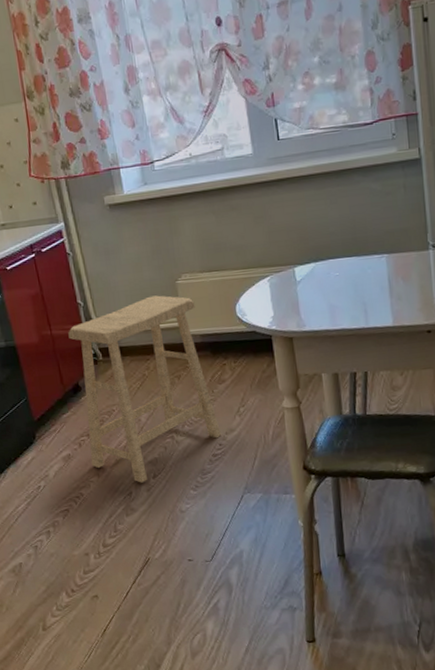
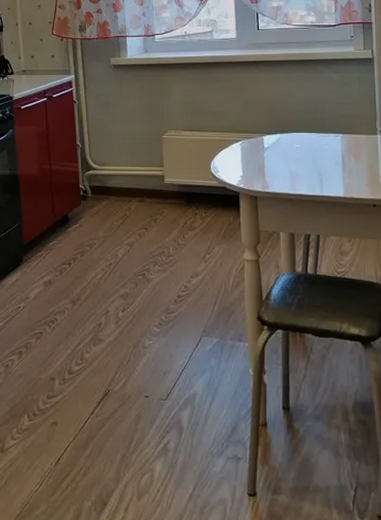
stool: present [68,295,221,483] -> none [65,146,187,315]

